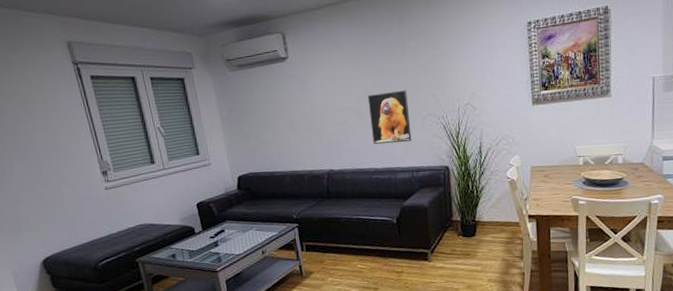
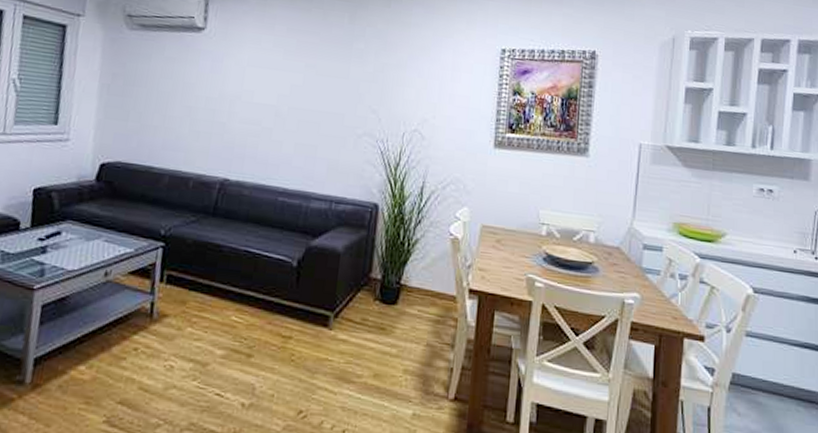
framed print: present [367,90,412,145] -> none [288,94,344,164]

